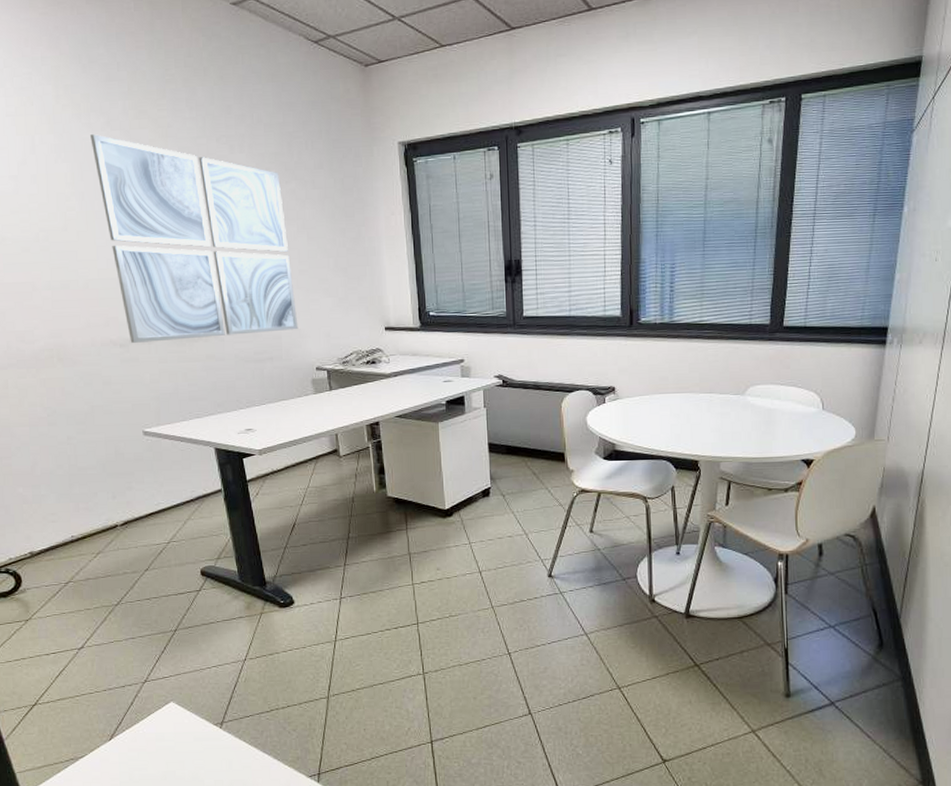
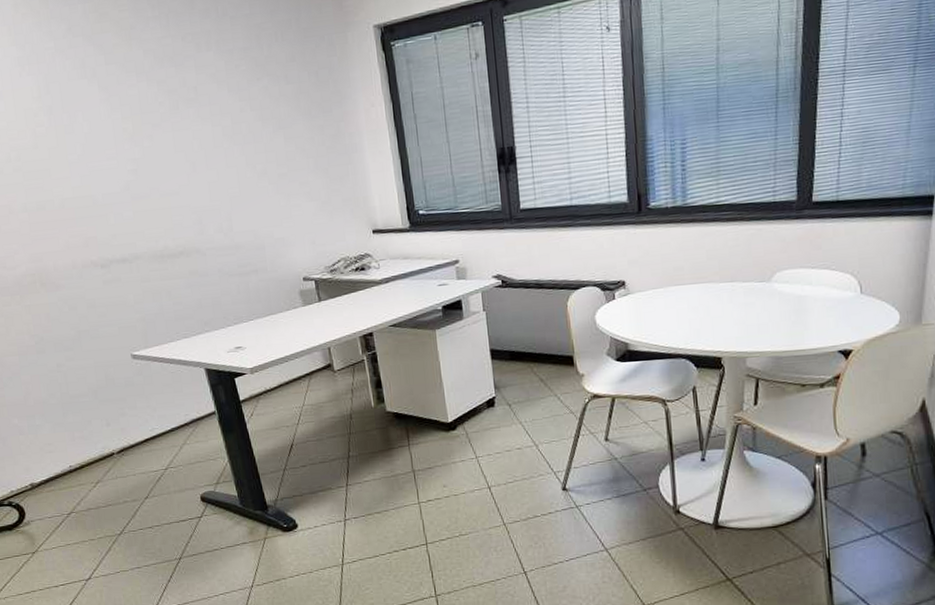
wall art: present [90,134,298,343] -> none [53,43,282,263]

